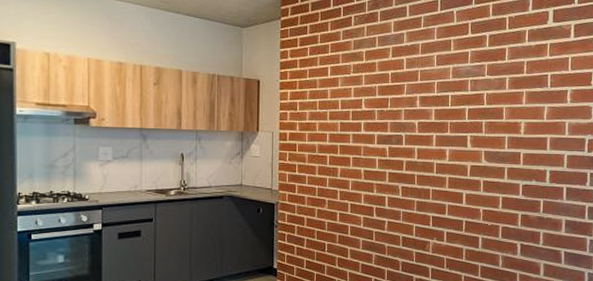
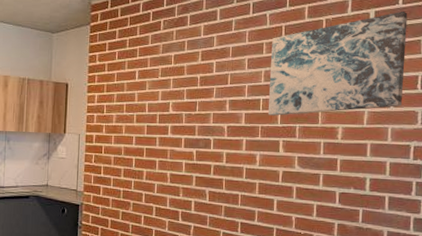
wall art: none [456,10,583,112] -> present [267,11,408,116]

